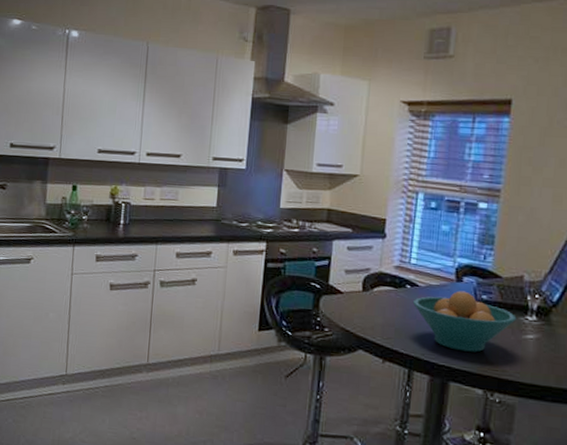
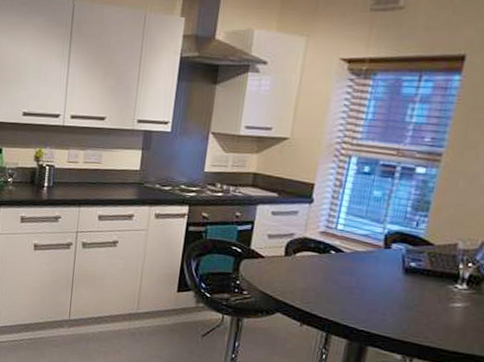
fruit bowl: present [412,290,517,352] -> none [336,257,445,319]

